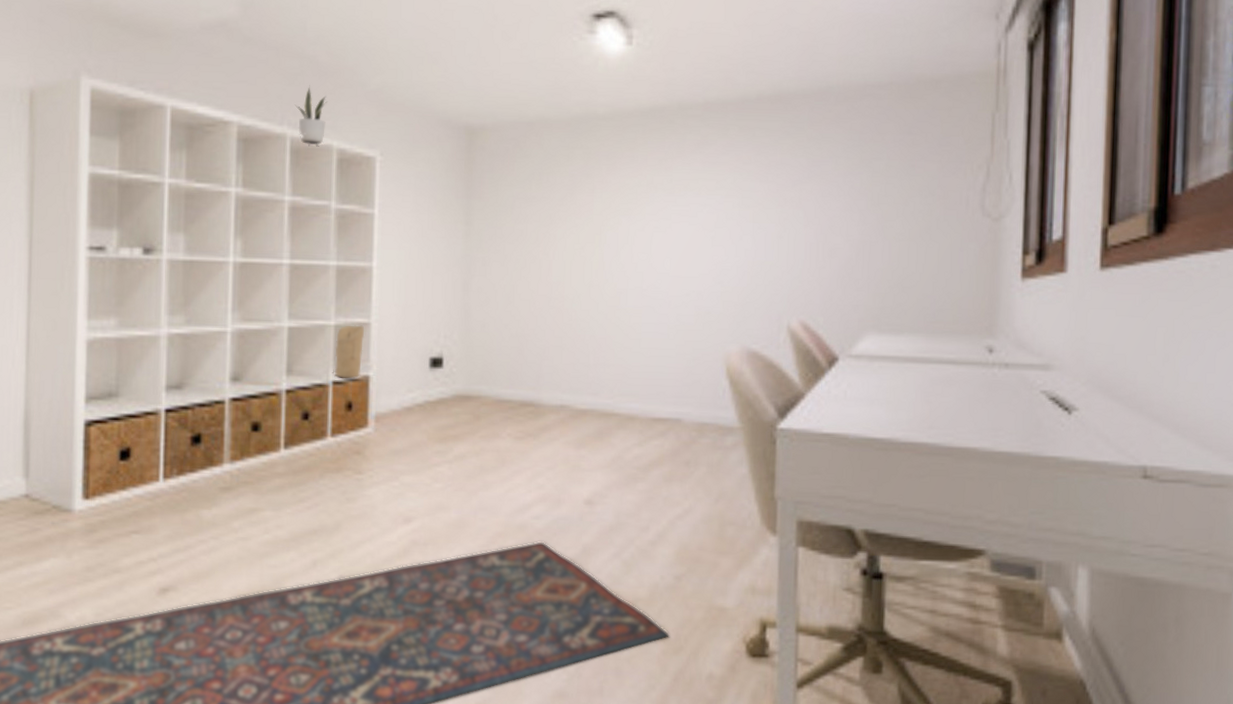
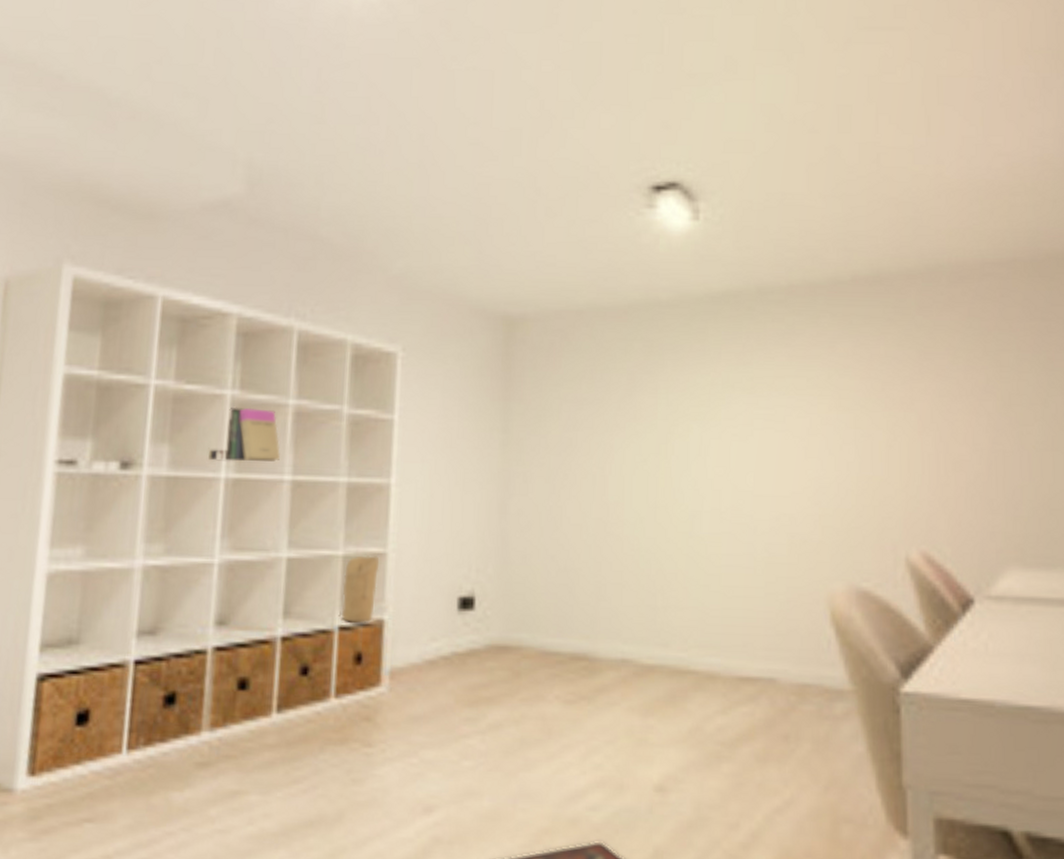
books: none [217,202,279,248] -> present [208,407,280,462]
potted plant: present [295,85,328,146] -> none [305,271,343,340]

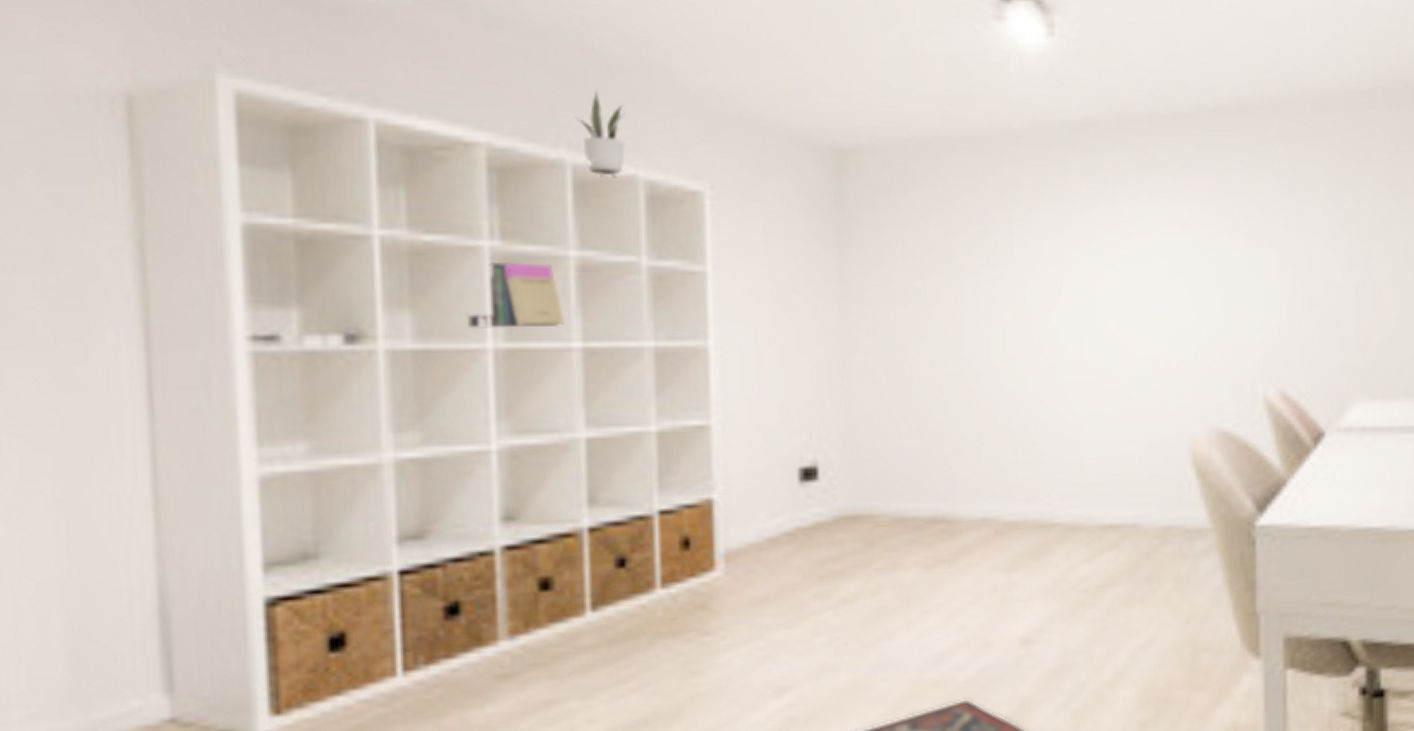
potted plant: none [305,271,343,340] -> present [576,89,627,176]
candle: present [341,556,380,624] -> none [659,429,703,506]

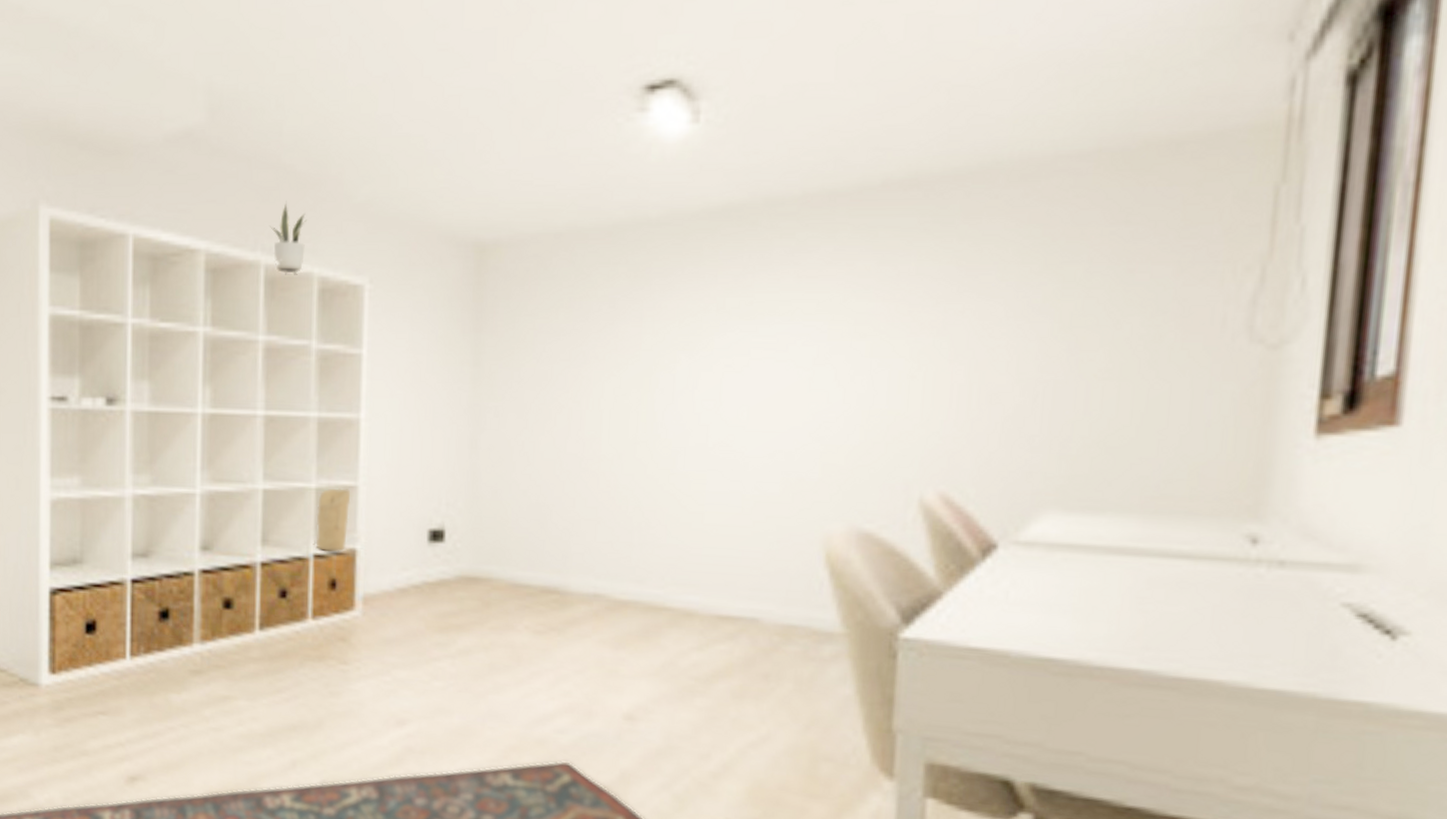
books: present [466,261,564,329] -> none [185,343,252,397]
candle: none [659,429,703,506] -> present [315,488,351,552]

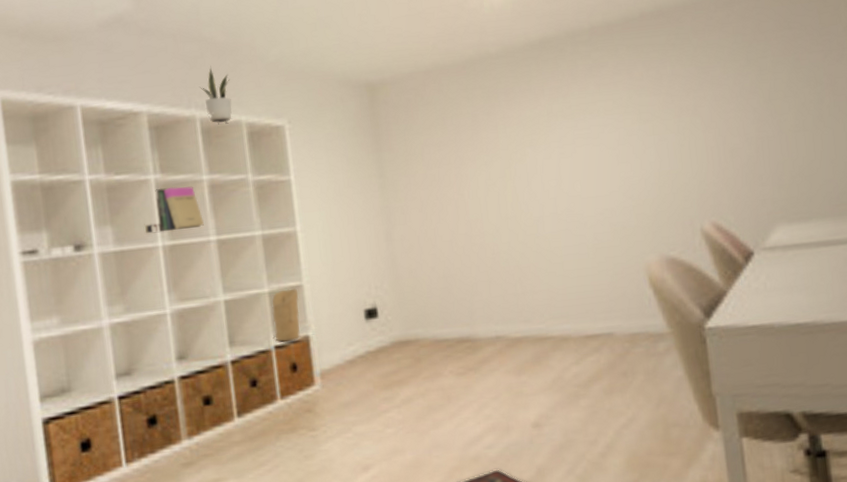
books: none [185,343,252,397] -> present [144,186,204,234]

